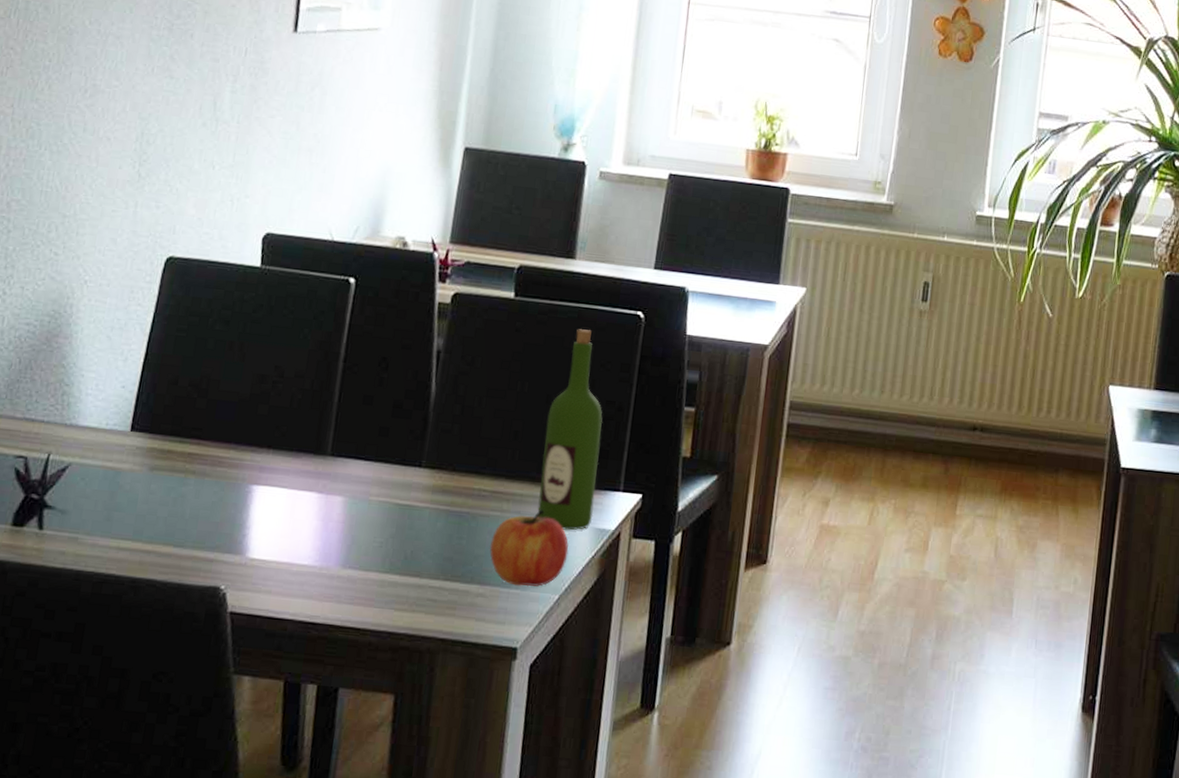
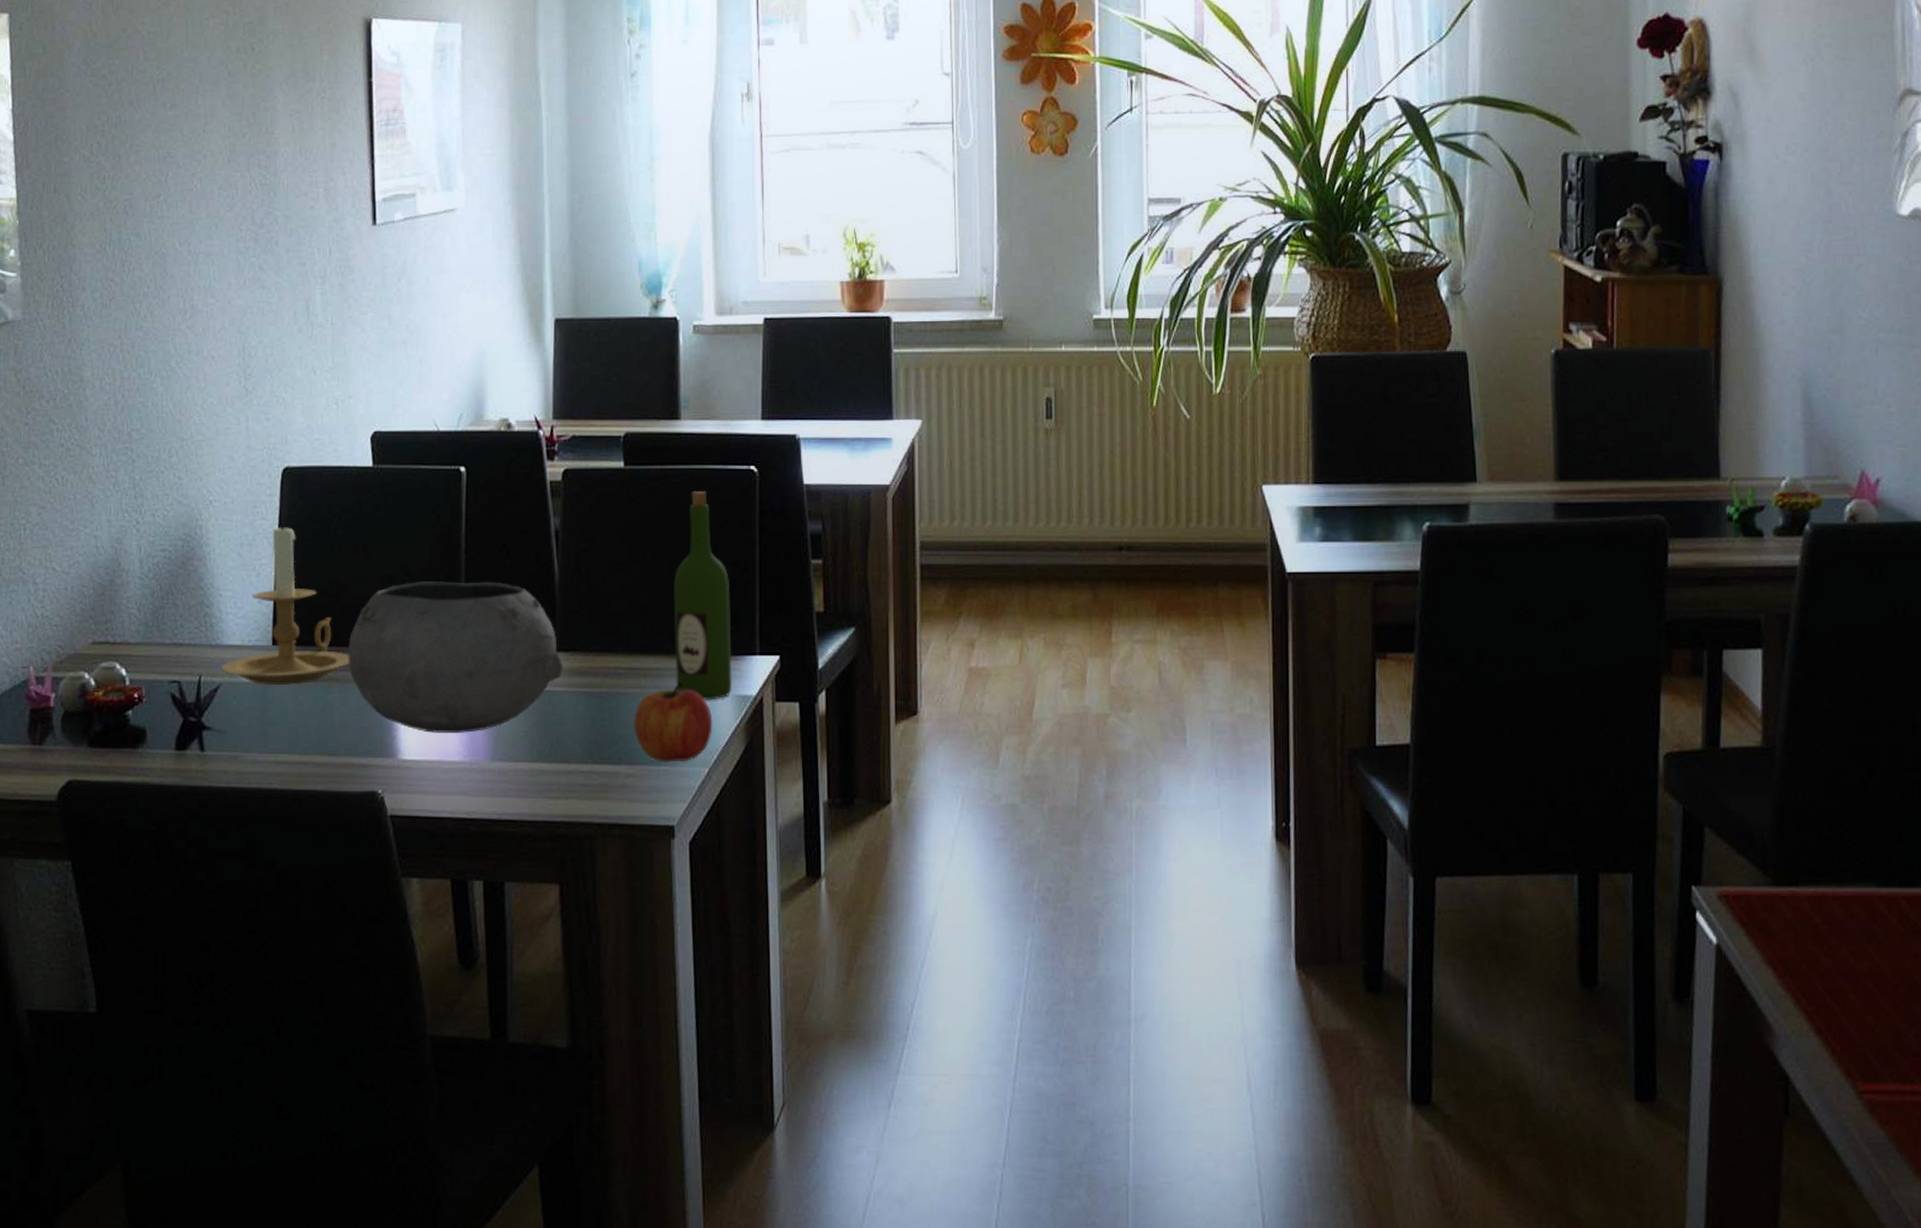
candle holder: none [72,309,210,473] -> present [220,521,350,686]
bowl: none [207,384,428,538] -> present [348,581,564,733]

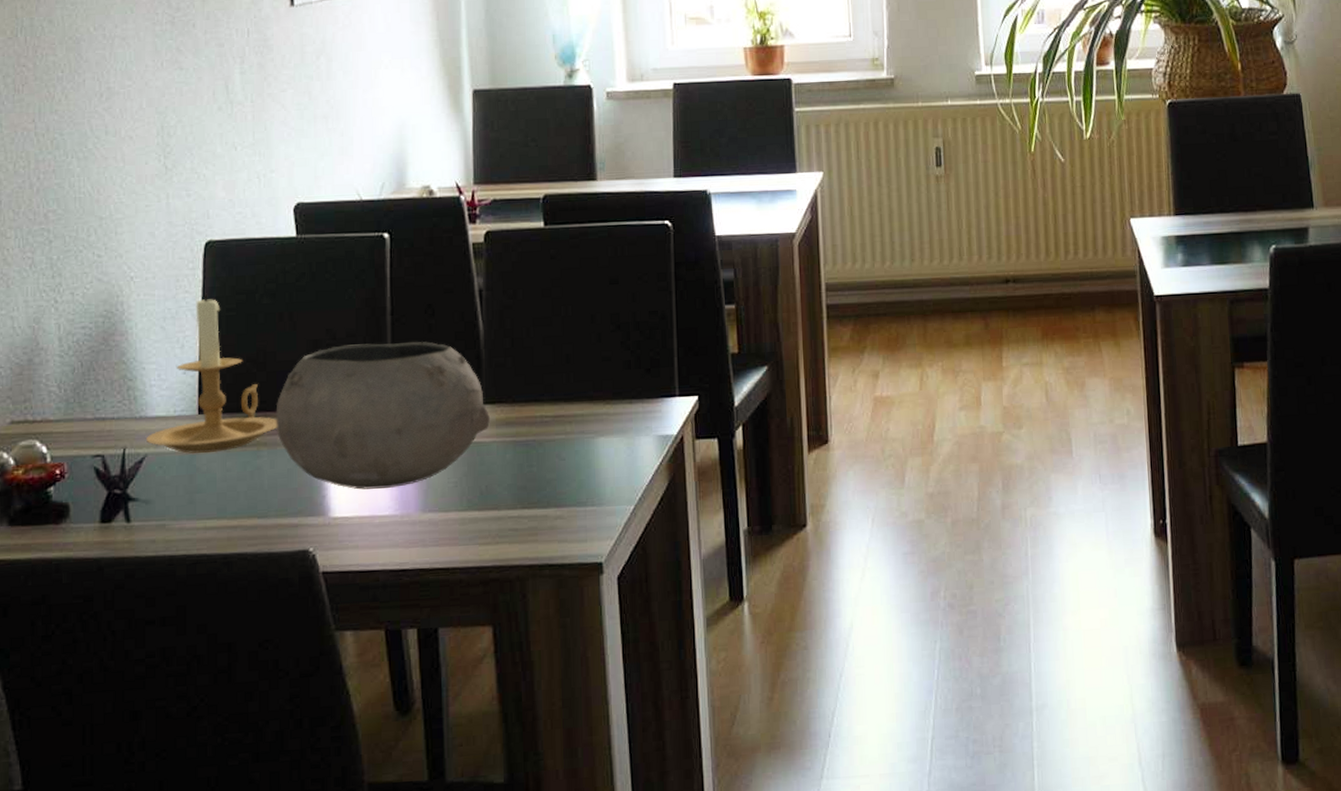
apple: present [633,682,713,762] -> none [560,426,637,503]
wine bottle: present [673,491,733,700] -> none [595,246,655,442]

